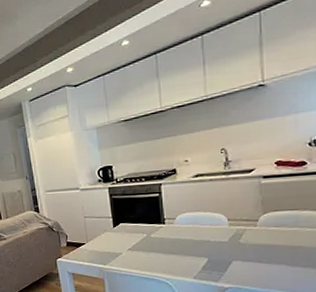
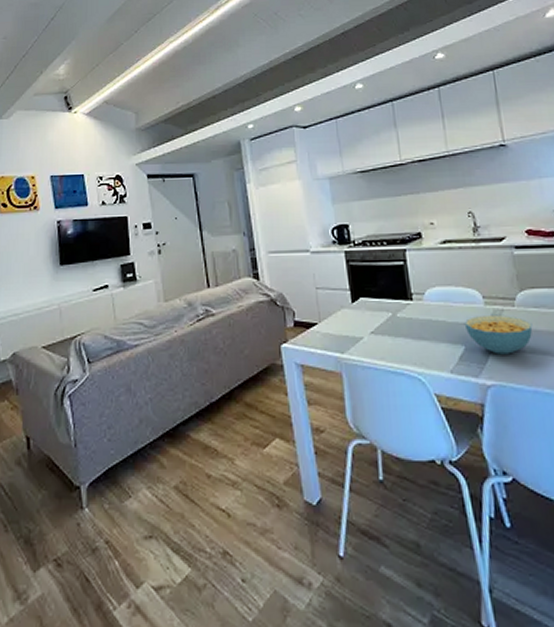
cereal bowl: none [209,233,272,265] -> present [464,314,533,355]

